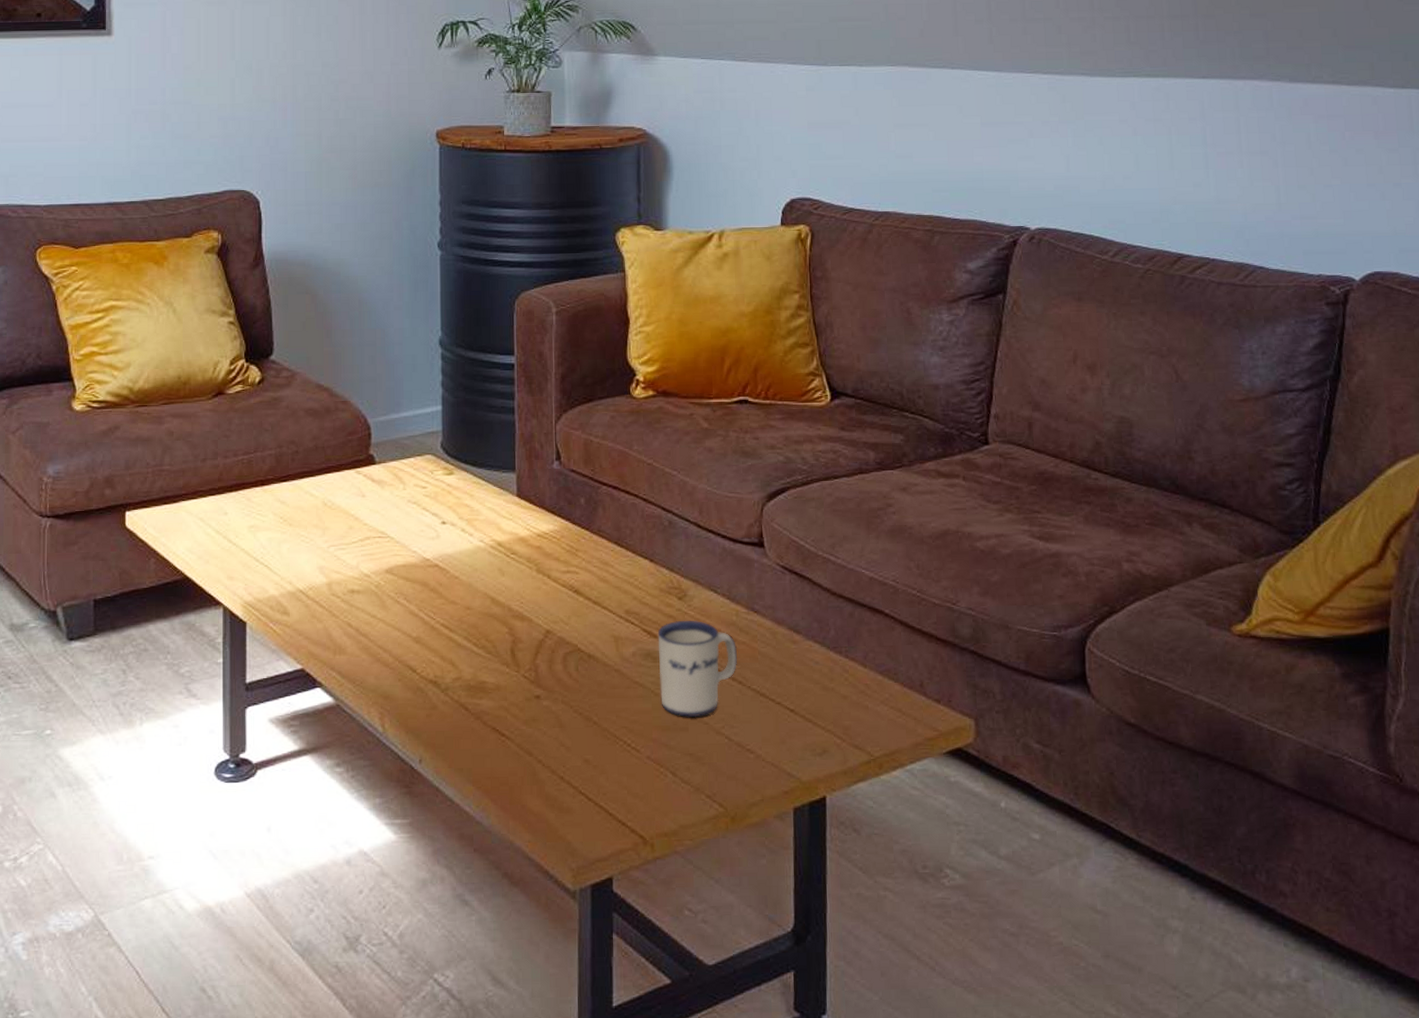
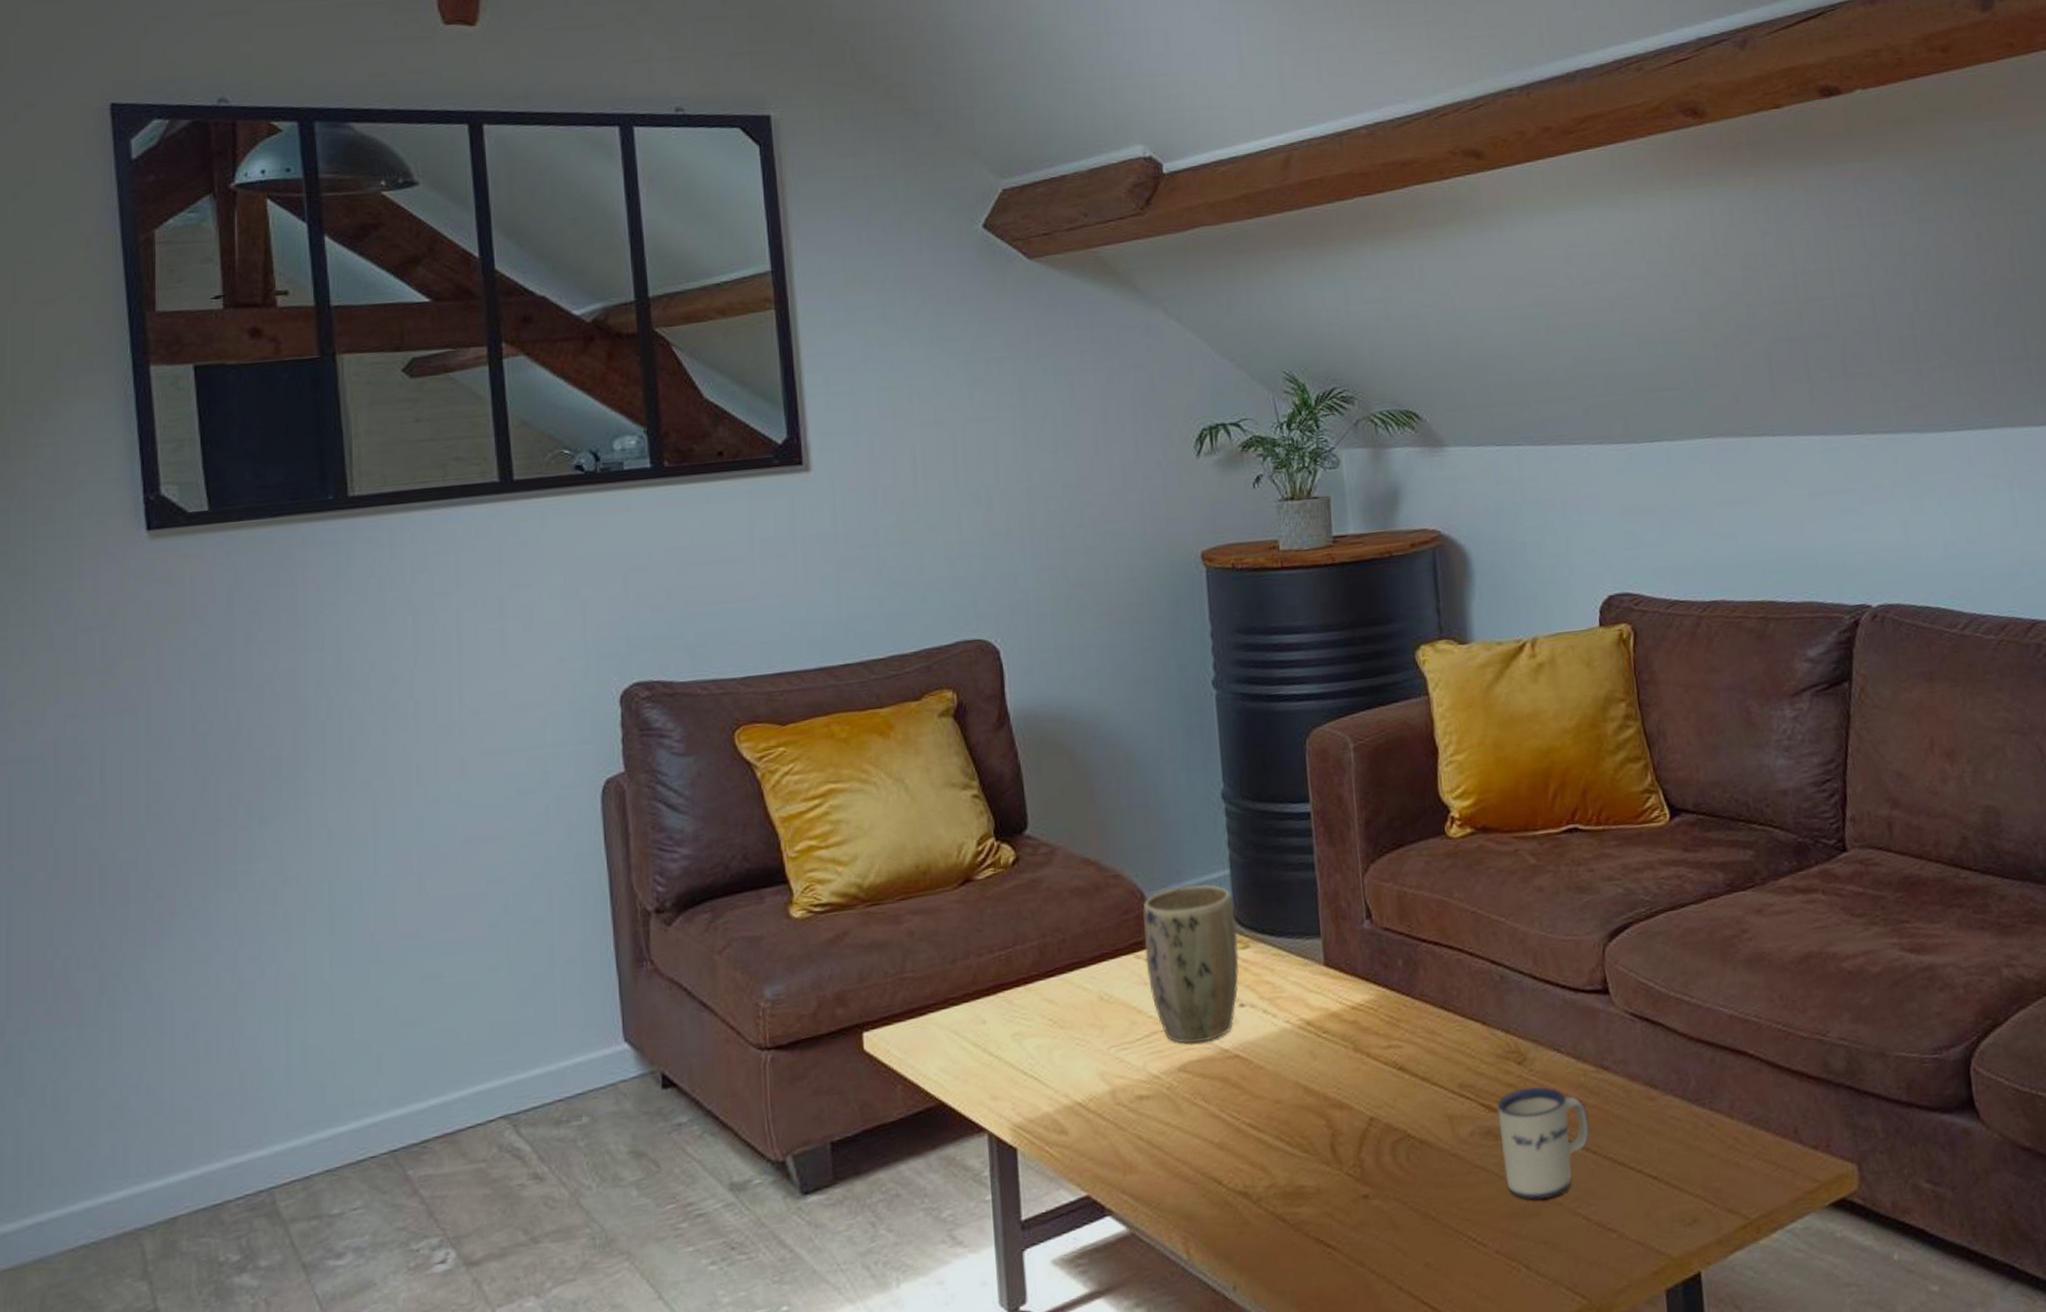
plant pot: none [364,416,445,551] -> present [1143,885,1239,1044]

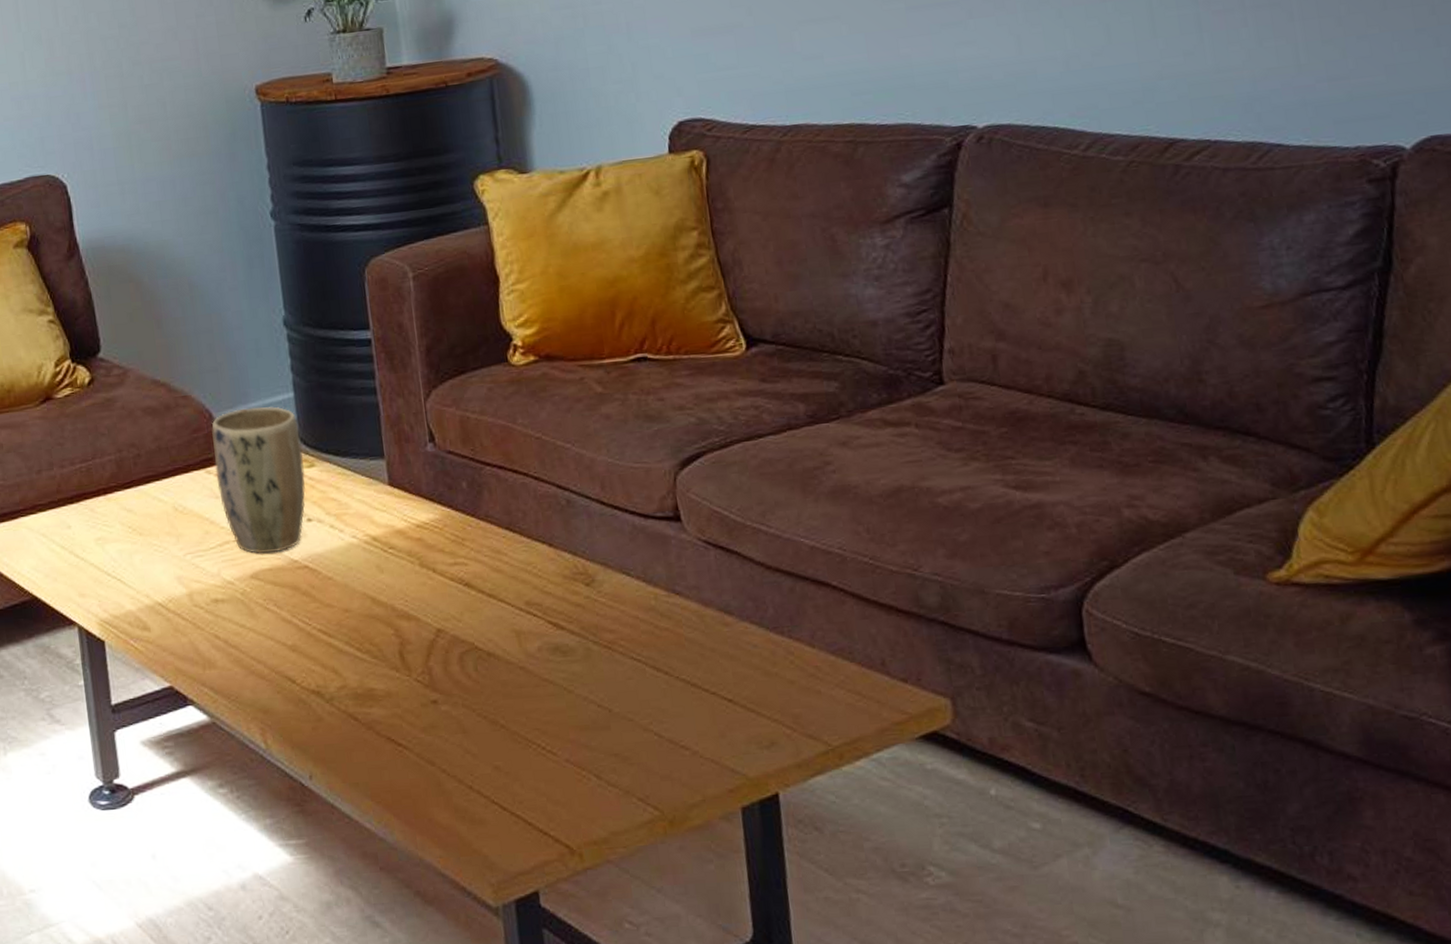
mug: present [1497,1087,1590,1200] -> none [565,607,661,715]

